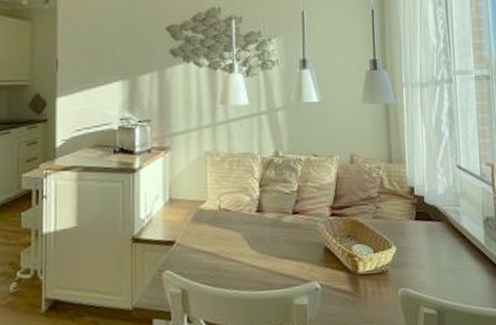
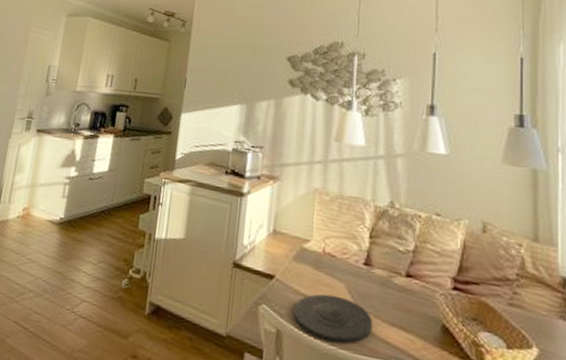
plate: none [197,245,268,288] -> present [294,293,372,344]

